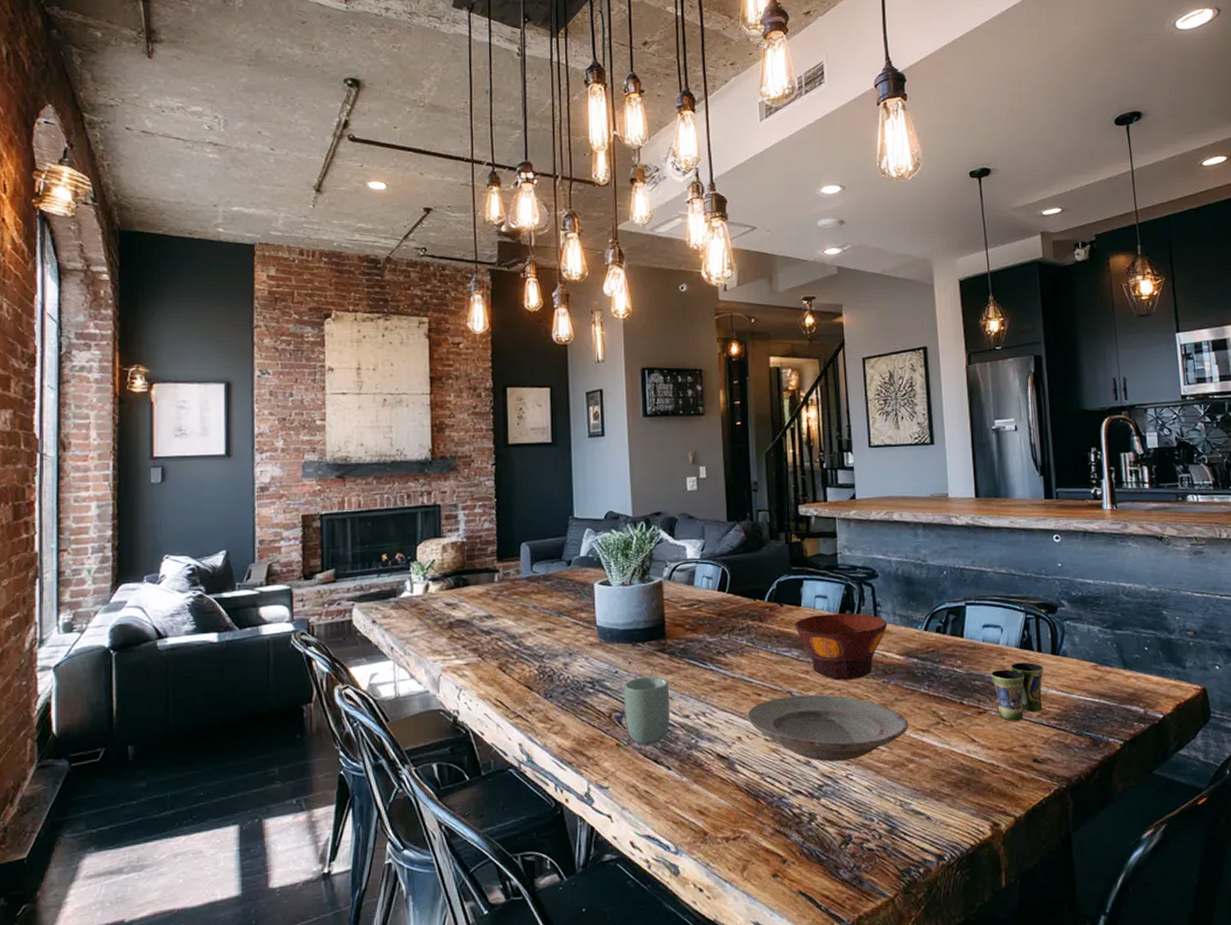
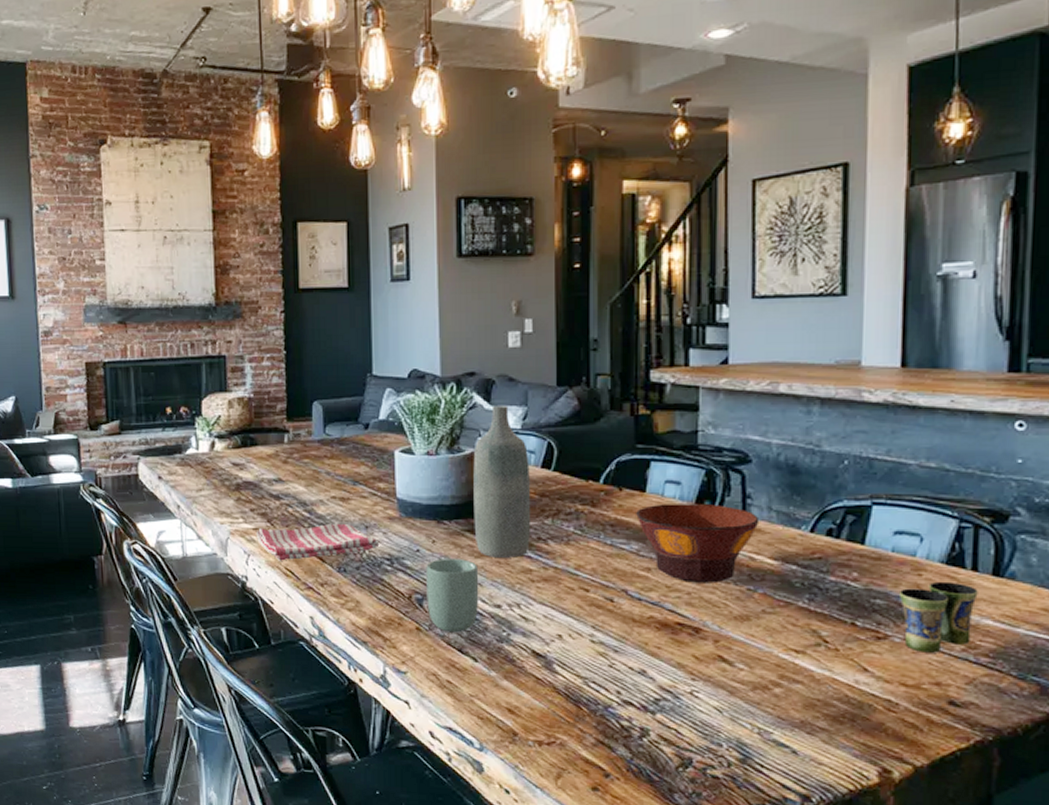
dish towel: none [467,652,582,693] -> present [255,523,380,561]
bottle: none [661,540,712,673] -> present [473,406,531,558]
plate: present [747,694,909,762] -> none [571,594,778,675]

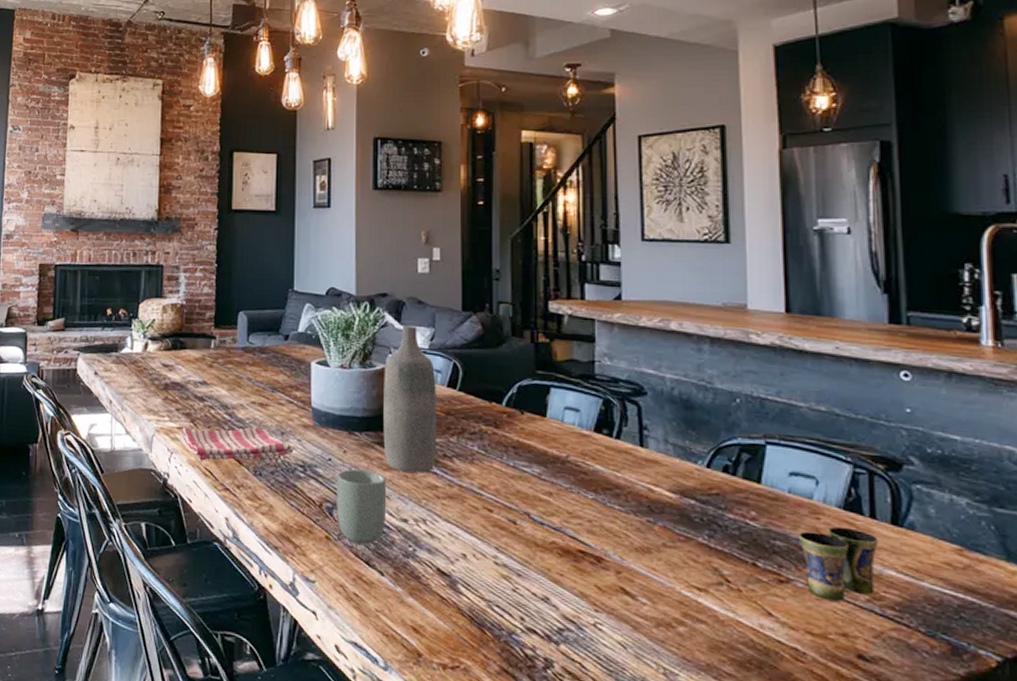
bowl: present [636,504,760,583] -> none [537,429,657,513]

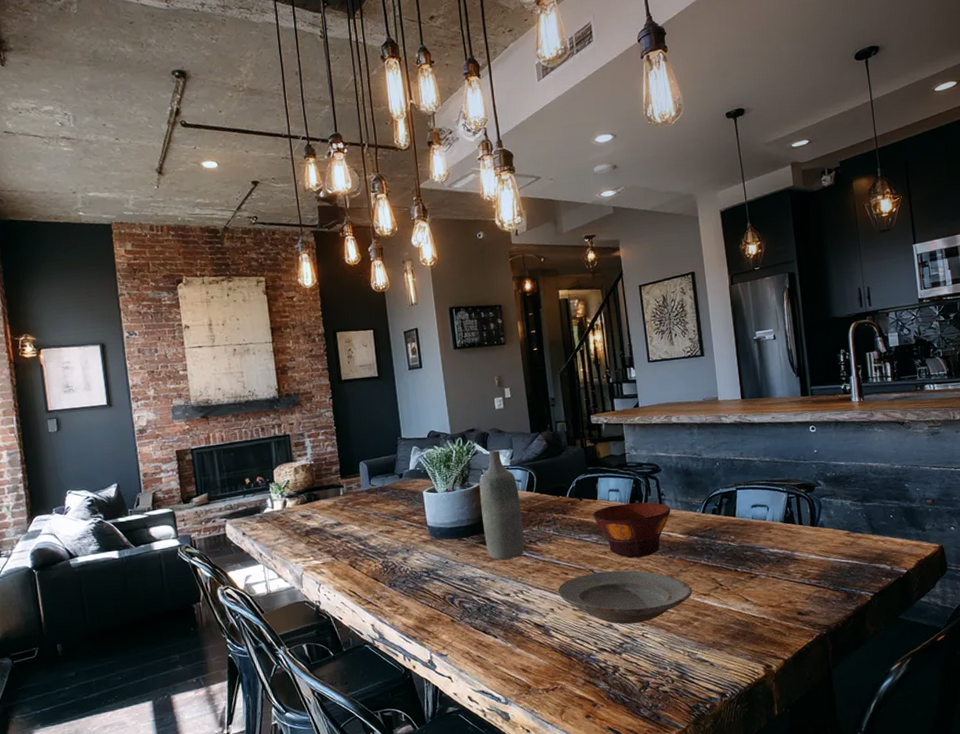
dish towel: present [179,427,294,461] -> none [324,549,419,585]
cup: present [336,469,387,545] -> none [454,564,494,620]
plate: none [475,517,680,607] -> present [557,570,693,625]
bowl: none [537,429,657,513] -> present [593,502,671,558]
cup: present [799,526,879,602] -> none [760,533,805,583]

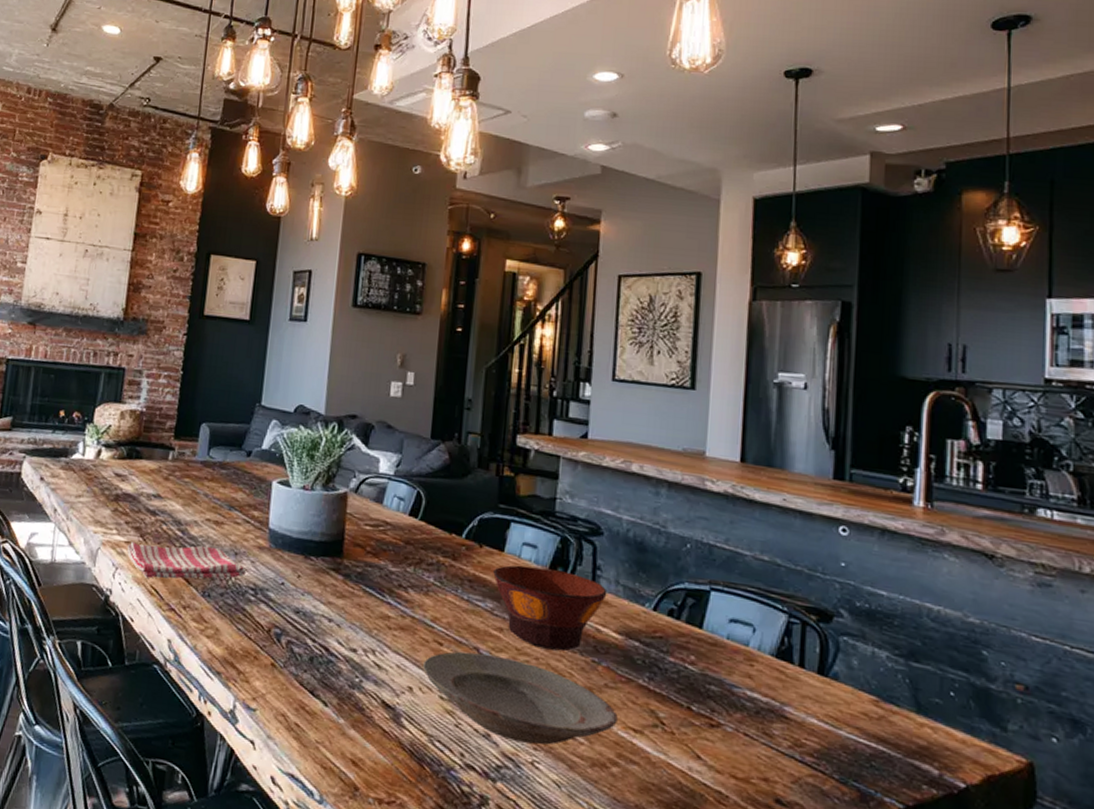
dish towel: none [324,549,419,585] -> present [126,542,247,579]
bottle: present [479,450,525,560] -> none [339,450,399,603]

